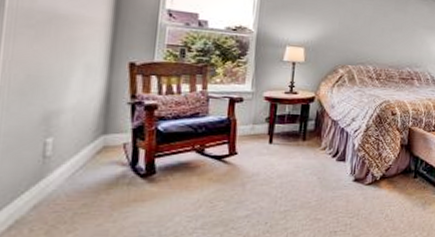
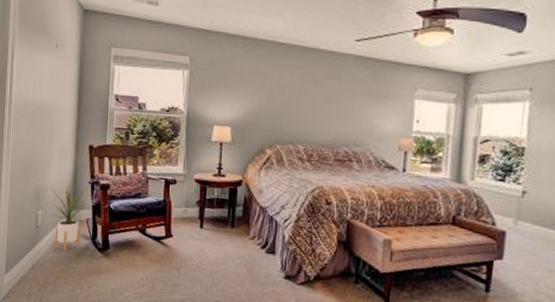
house plant: none [66,103,126,183] -> present [50,182,87,252]

